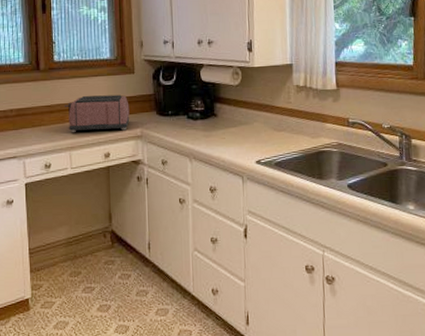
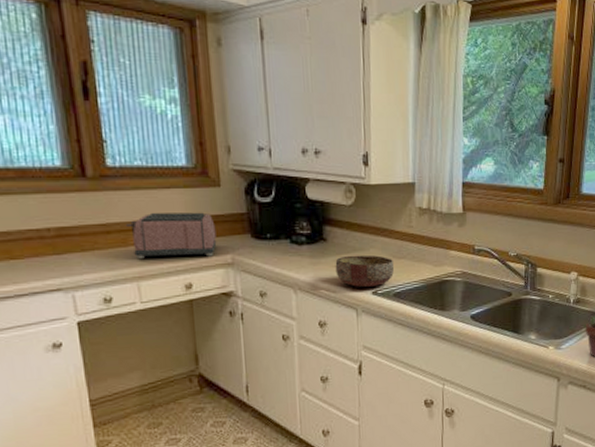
bowl: none [224,128,275,157] -> present [335,255,394,288]

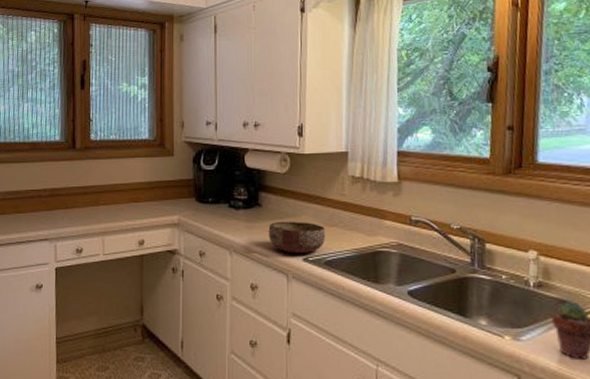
toaster: present [125,212,217,260] -> none [98,178,167,217]

